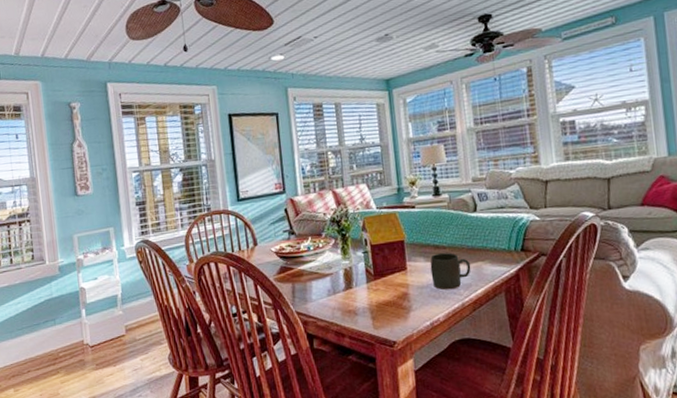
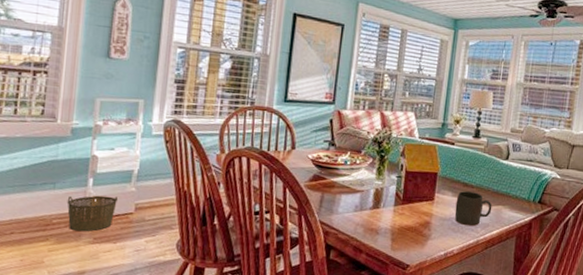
basket: none [67,322,110,361] -> present [67,195,118,232]

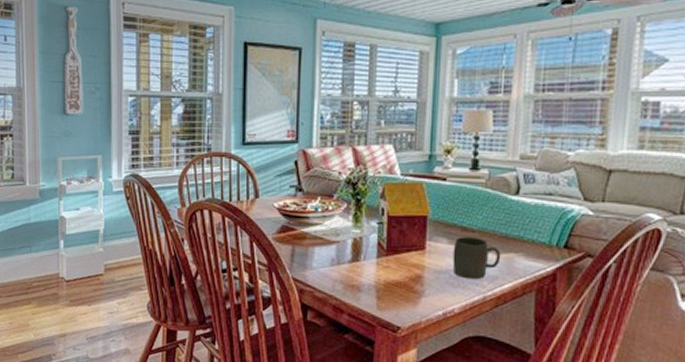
basket: present [67,195,118,232] -> none [43,257,88,295]

